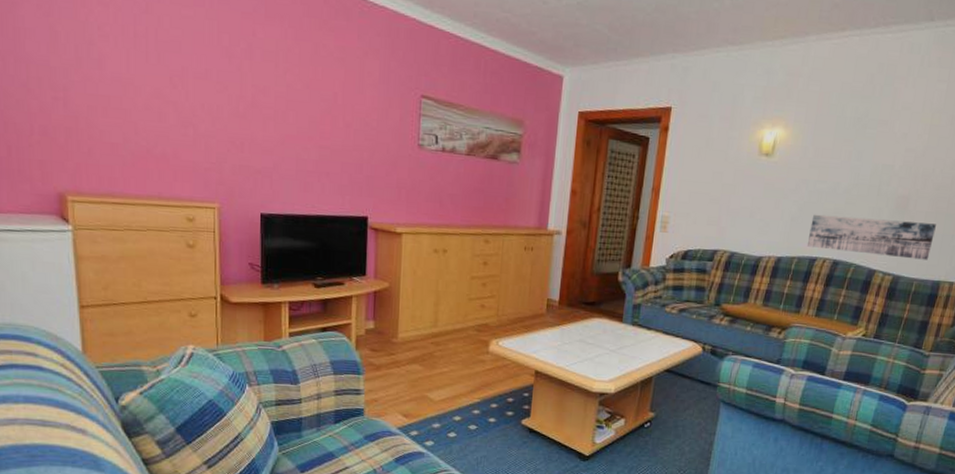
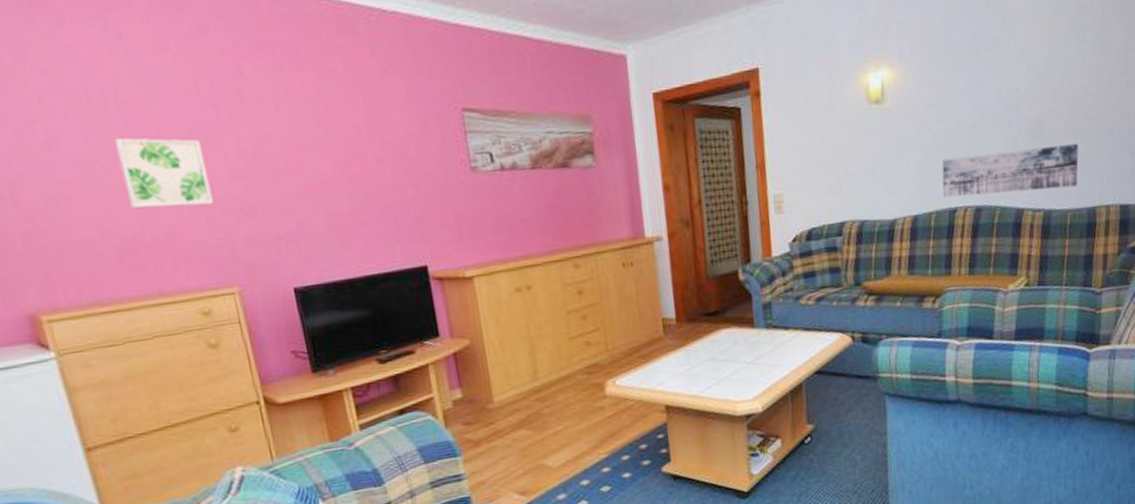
wall art: none [149,69,213,135] -> present [115,138,214,208]

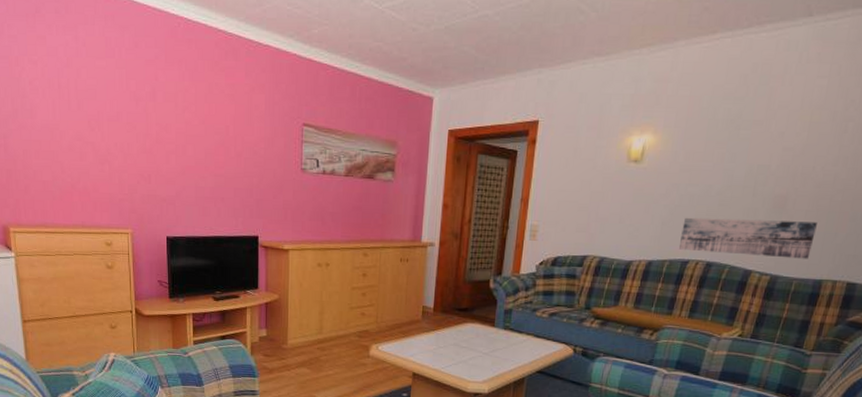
wall art: present [115,138,214,208] -> none [71,115,125,169]

